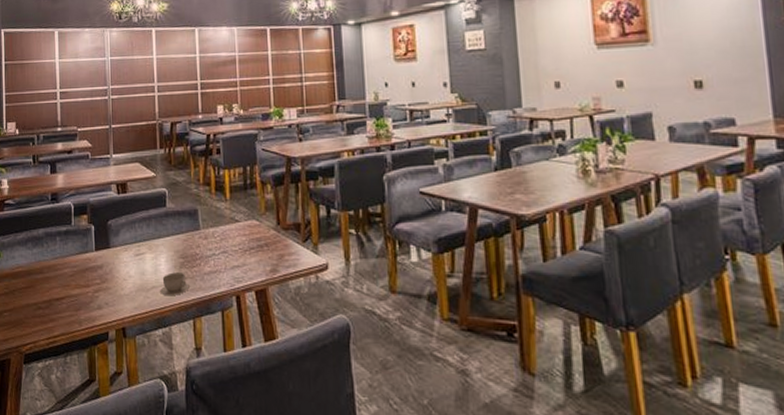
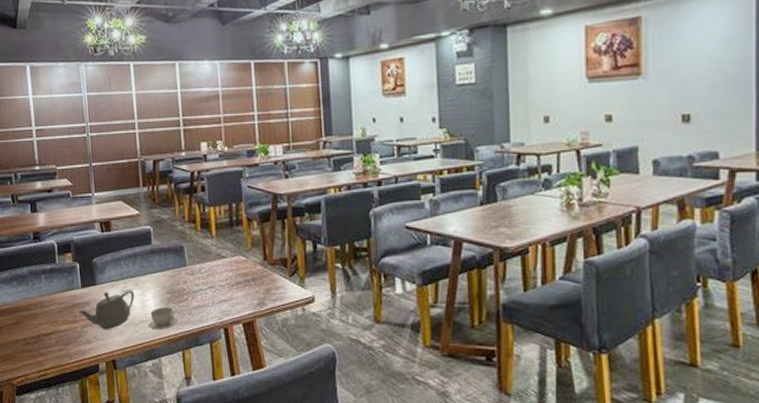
teapot: none [91,253,148,296] -> present [78,290,135,330]

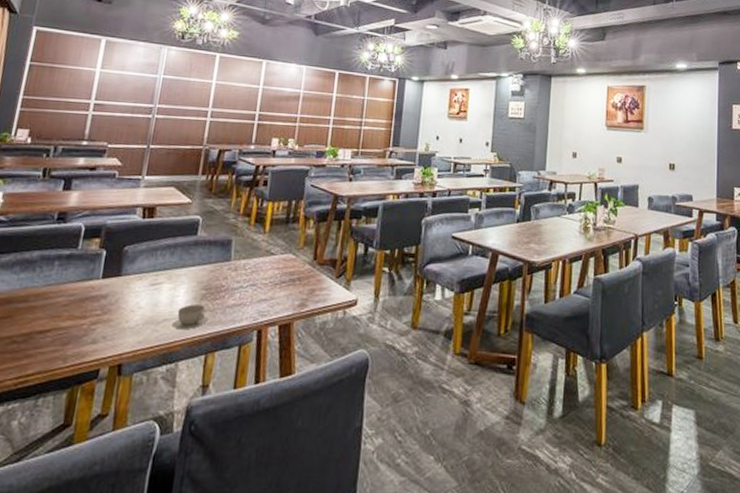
teapot: present [78,290,135,330] -> none [90,283,165,329]

